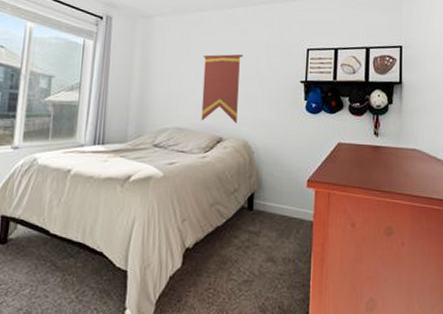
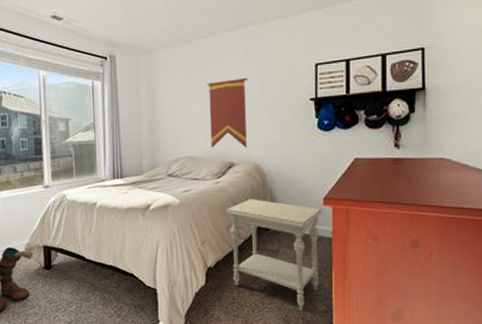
side table: none [210,176,306,299] -> present [226,199,323,311]

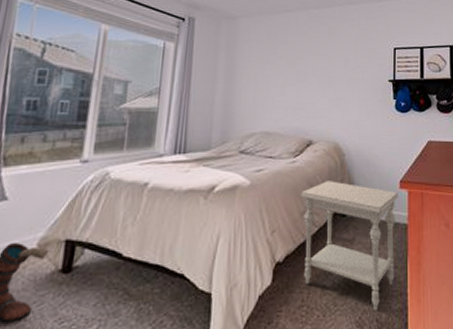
pennant: present [207,77,248,148] -> none [290,54,332,126]

